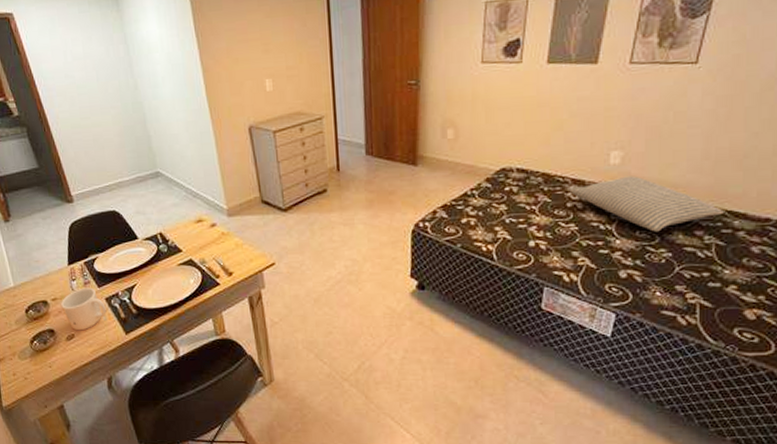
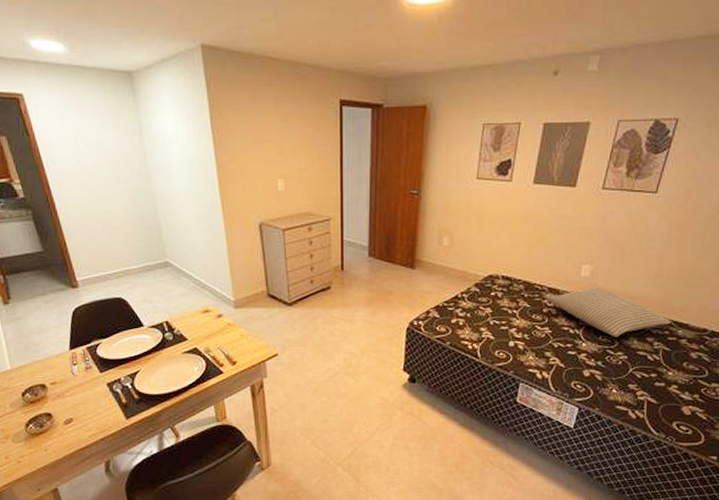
mug: present [60,287,107,331] -> none [59,372,108,415]

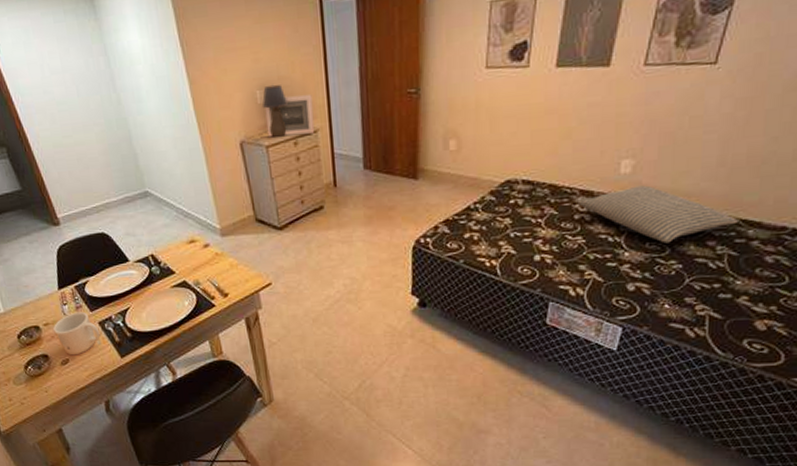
mug: none [59,372,108,415] -> present [52,311,101,356]
table lamp: none [283,175,305,222] -> present [262,84,288,137]
picture frame: none [284,186,328,222] -> present [265,93,315,138]

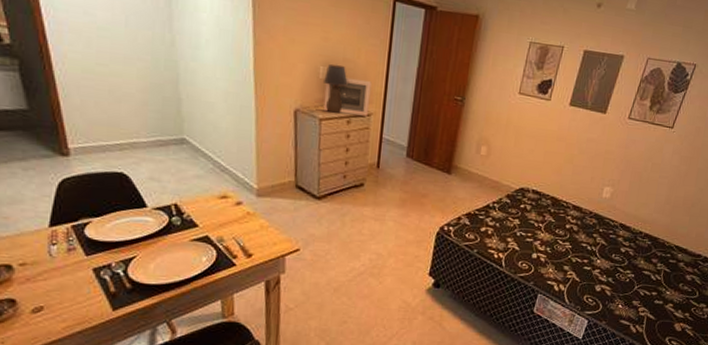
mug: present [52,311,101,356] -> none [30,254,92,303]
pillow: present [577,185,738,243] -> none [569,209,673,257]

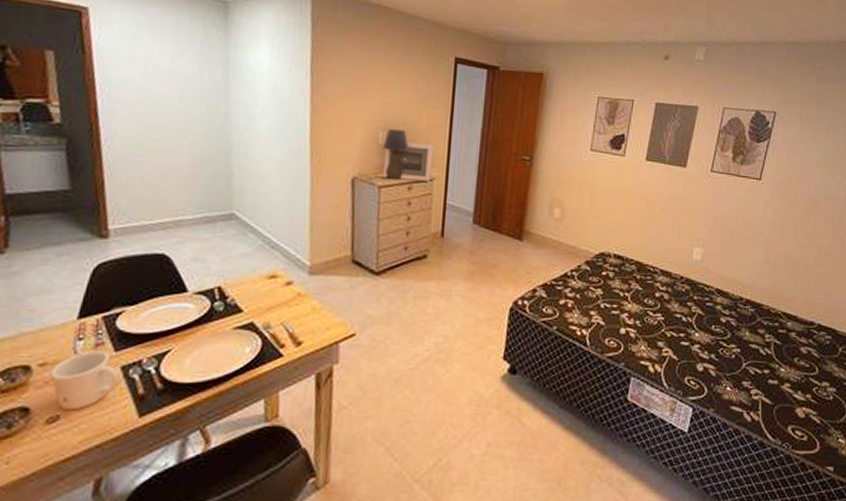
mug: none [30,254,92,303] -> present [49,350,120,411]

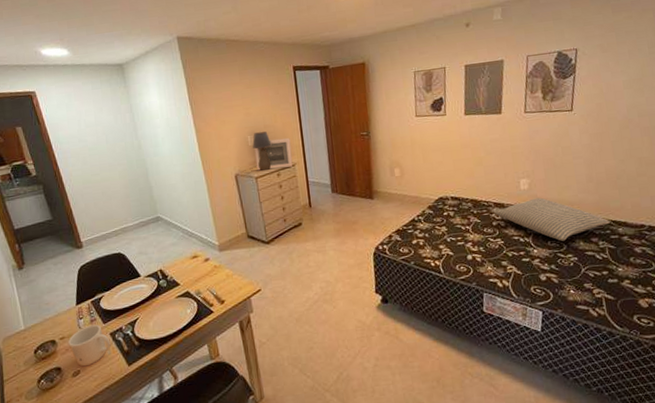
pillow: none [658,272,780,328] -> present [493,197,610,241]

